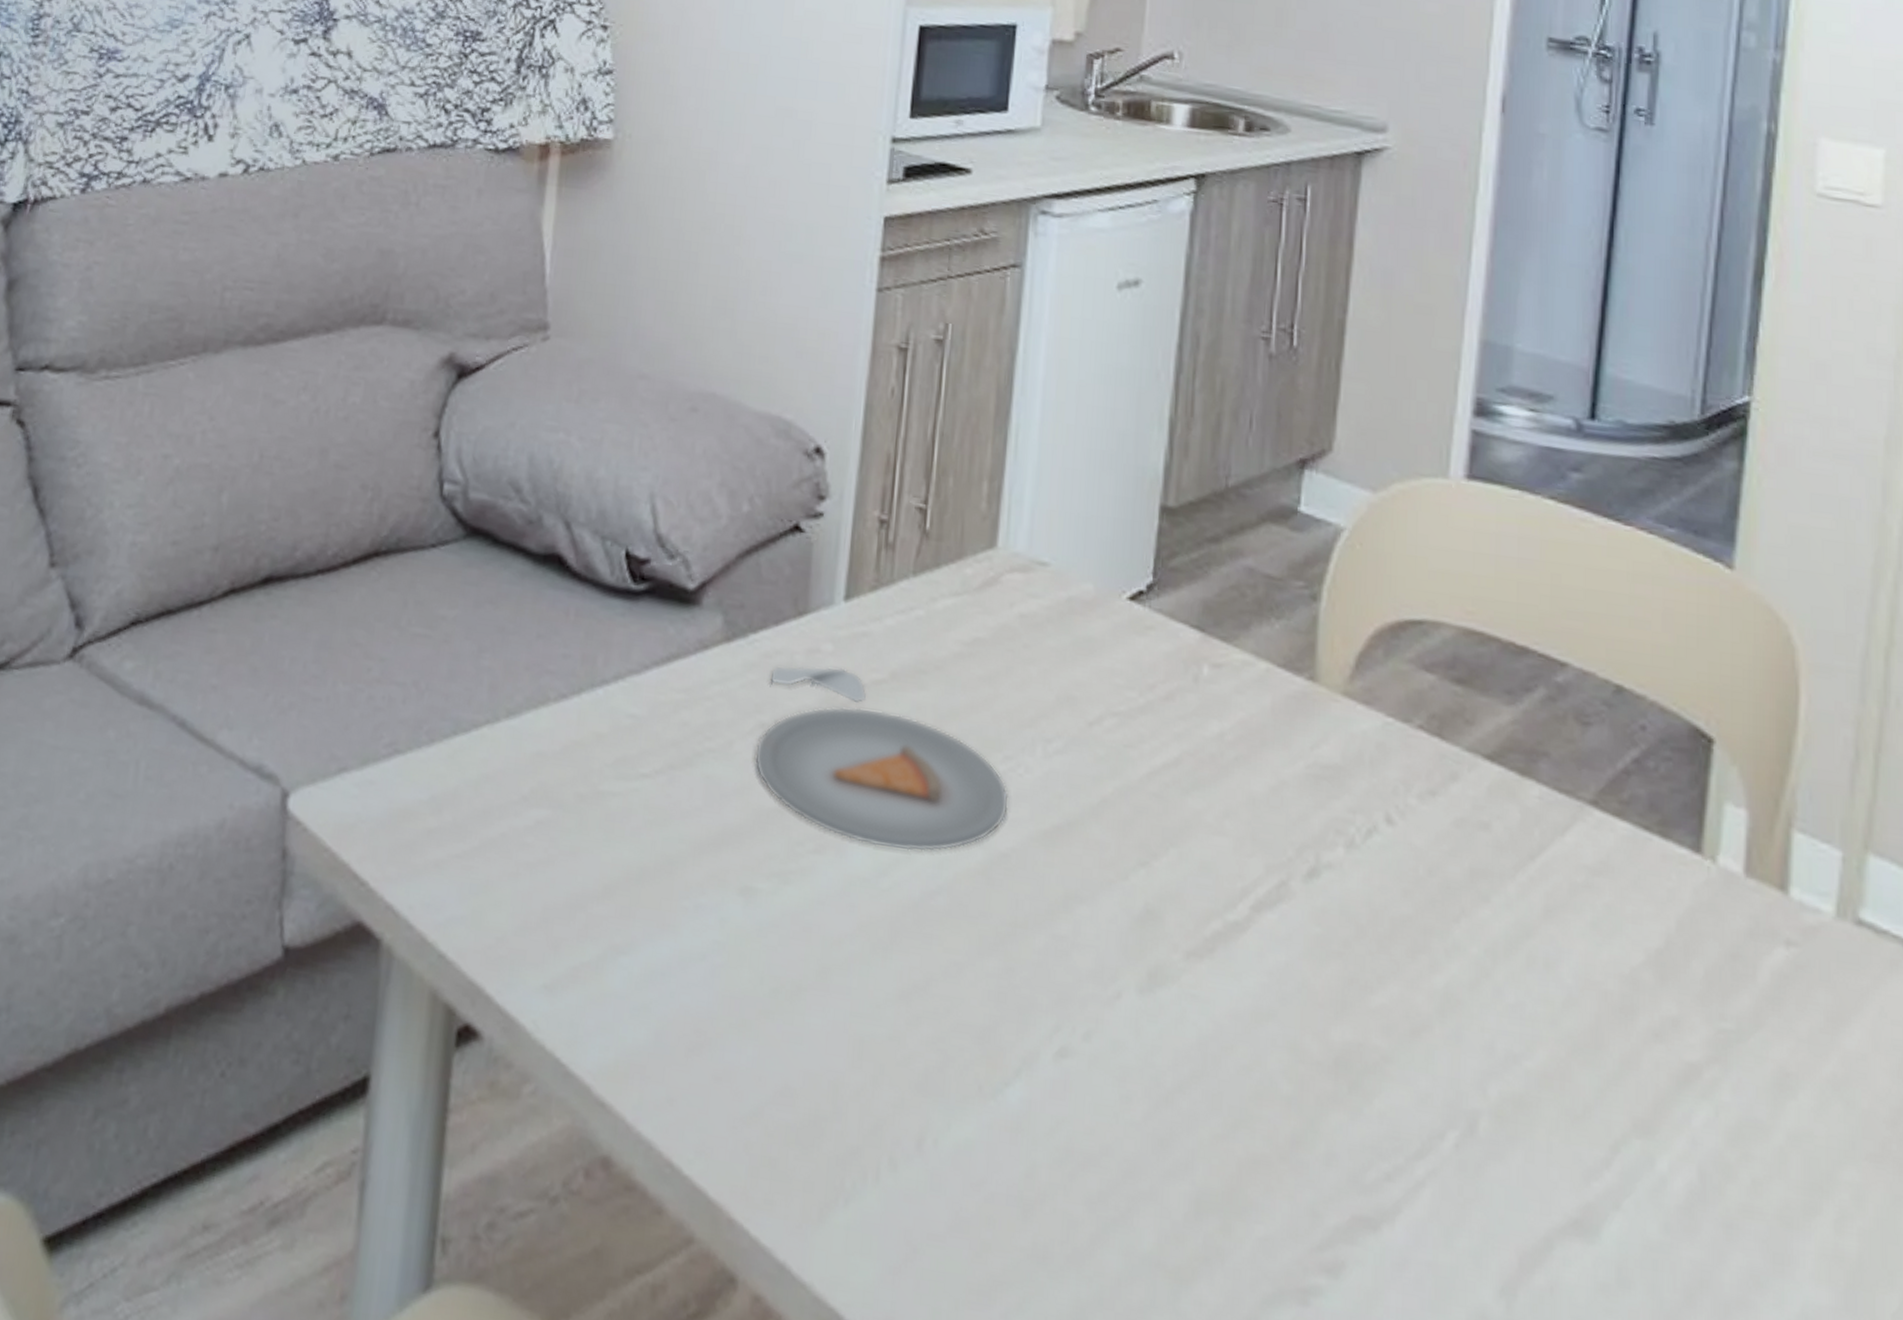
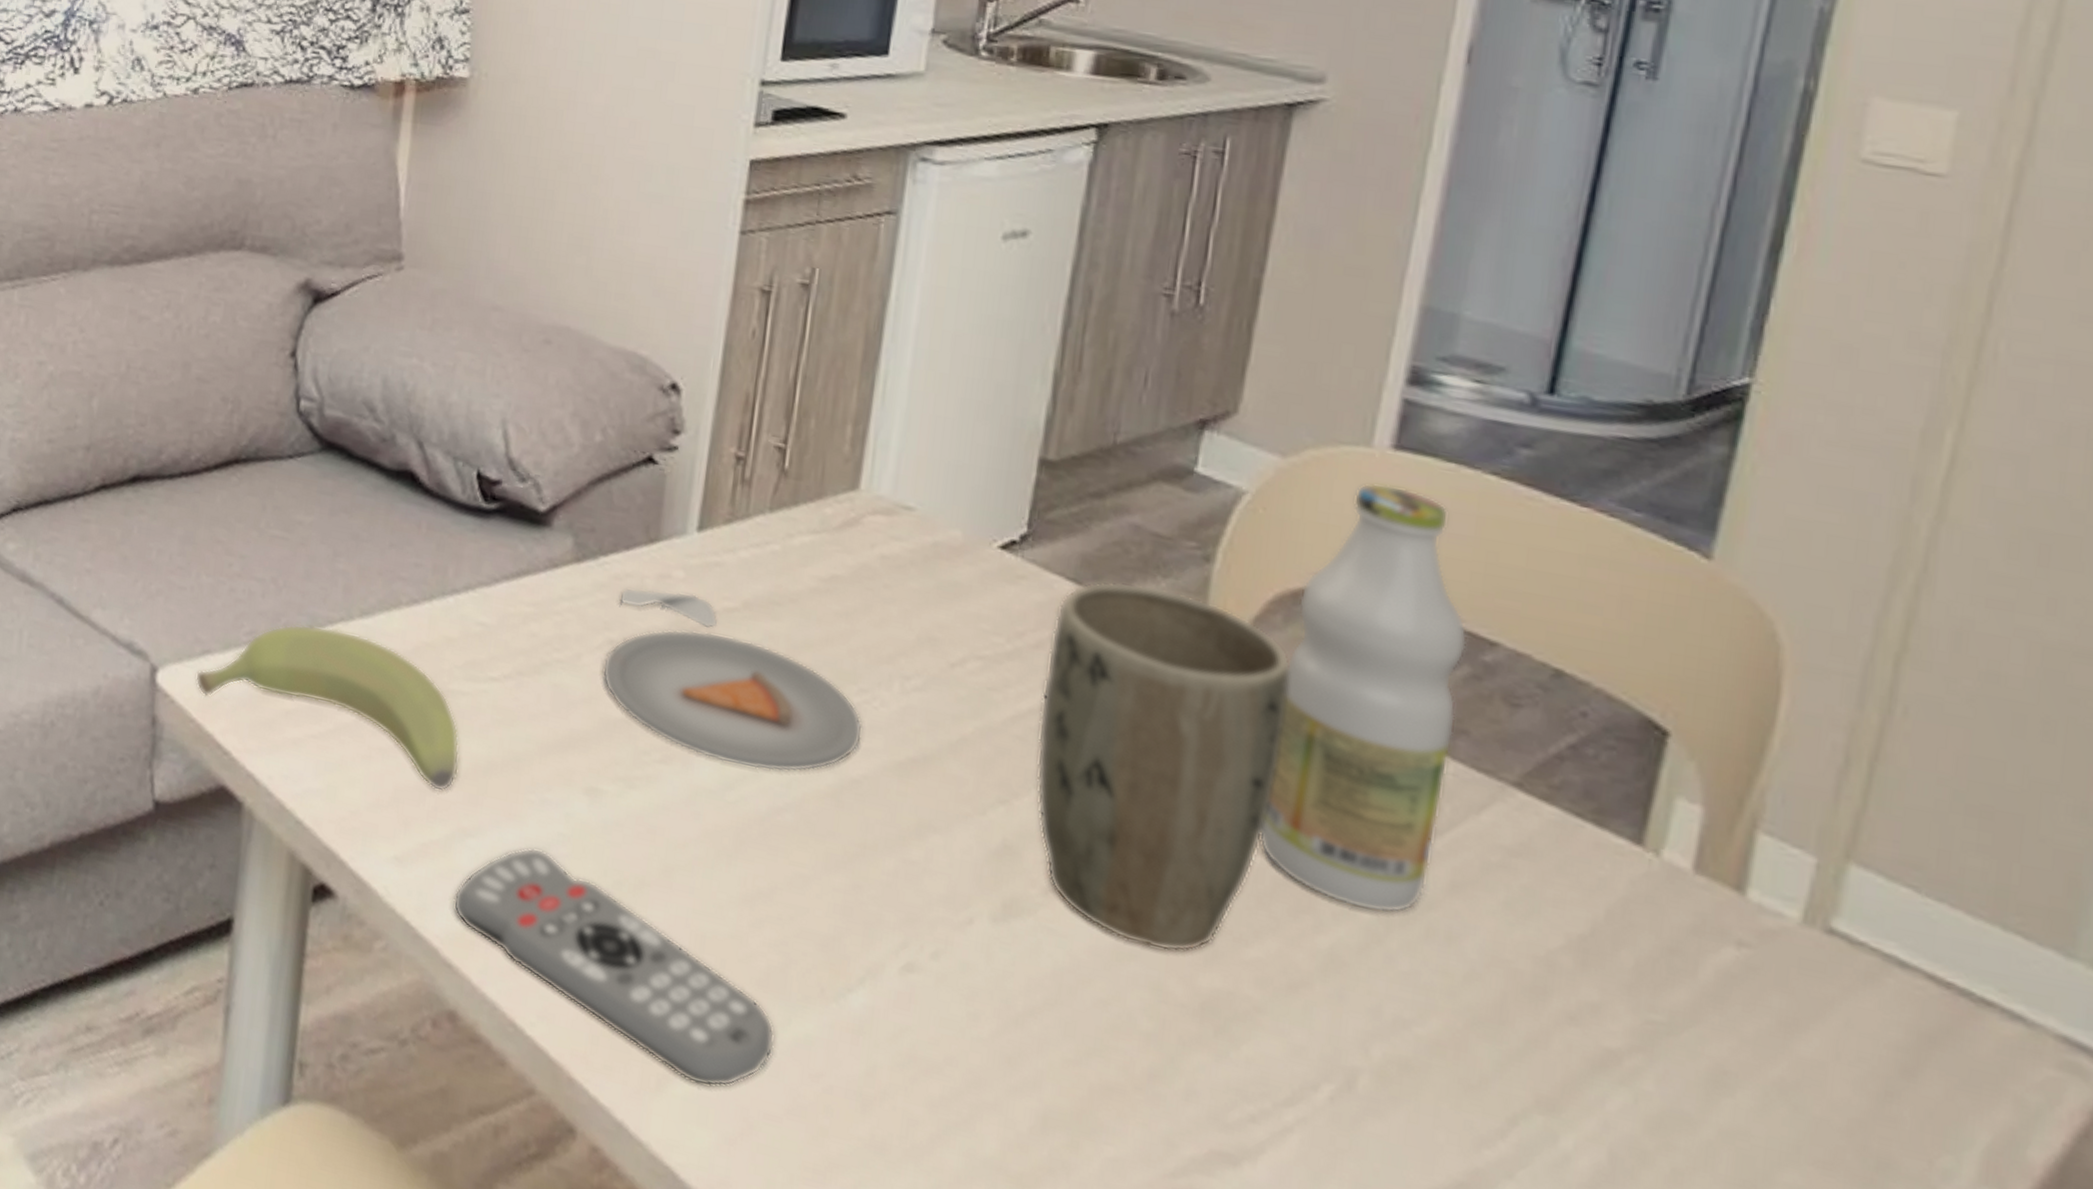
banana: none [330,731,611,907] -> present [195,624,460,792]
remote control: none [605,959,936,1211] -> present [453,847,775,1088]
plant pot: none [1172,626,1393,1007] -> present [1036,581,1290,952]
bottle: none [1376,513,1542,946] -> present [1259,483,1468,914]

